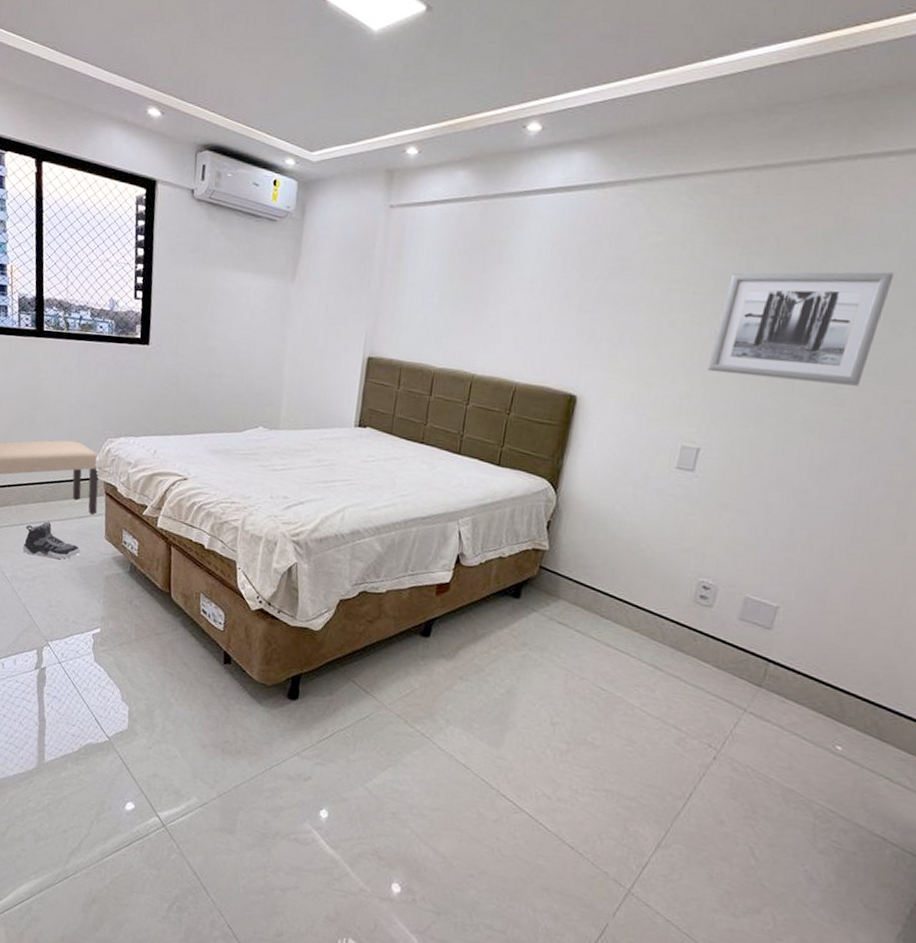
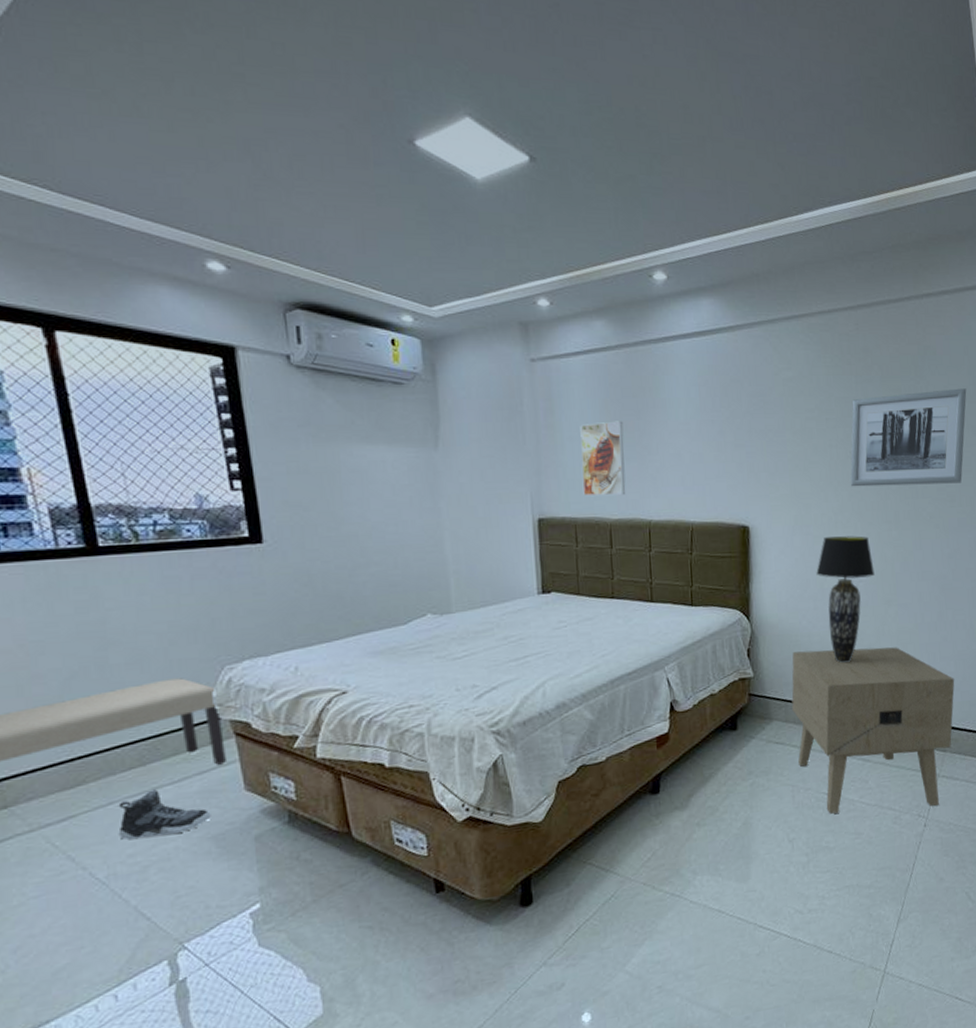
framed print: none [413,272,466,346] -> present [580,421,626,496]
nightstand: none [579,535,793,742] -> present [791,647,955,814]
table lamp: none [643,421,717,561] -> present [816,536,875,664]

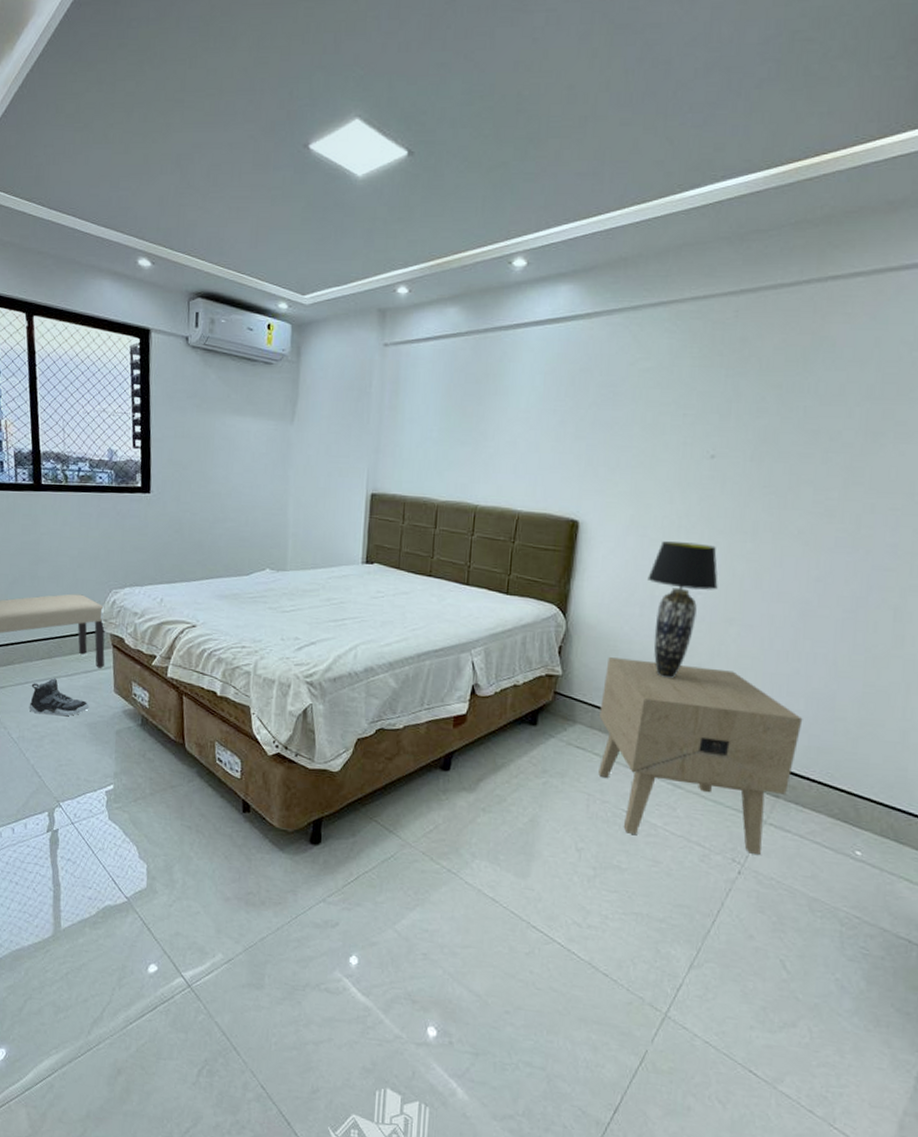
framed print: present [580,421,626,496] -> none [415,405,463,479]
wall art: present [850,388,967,487] -> none [702,386,871,497]

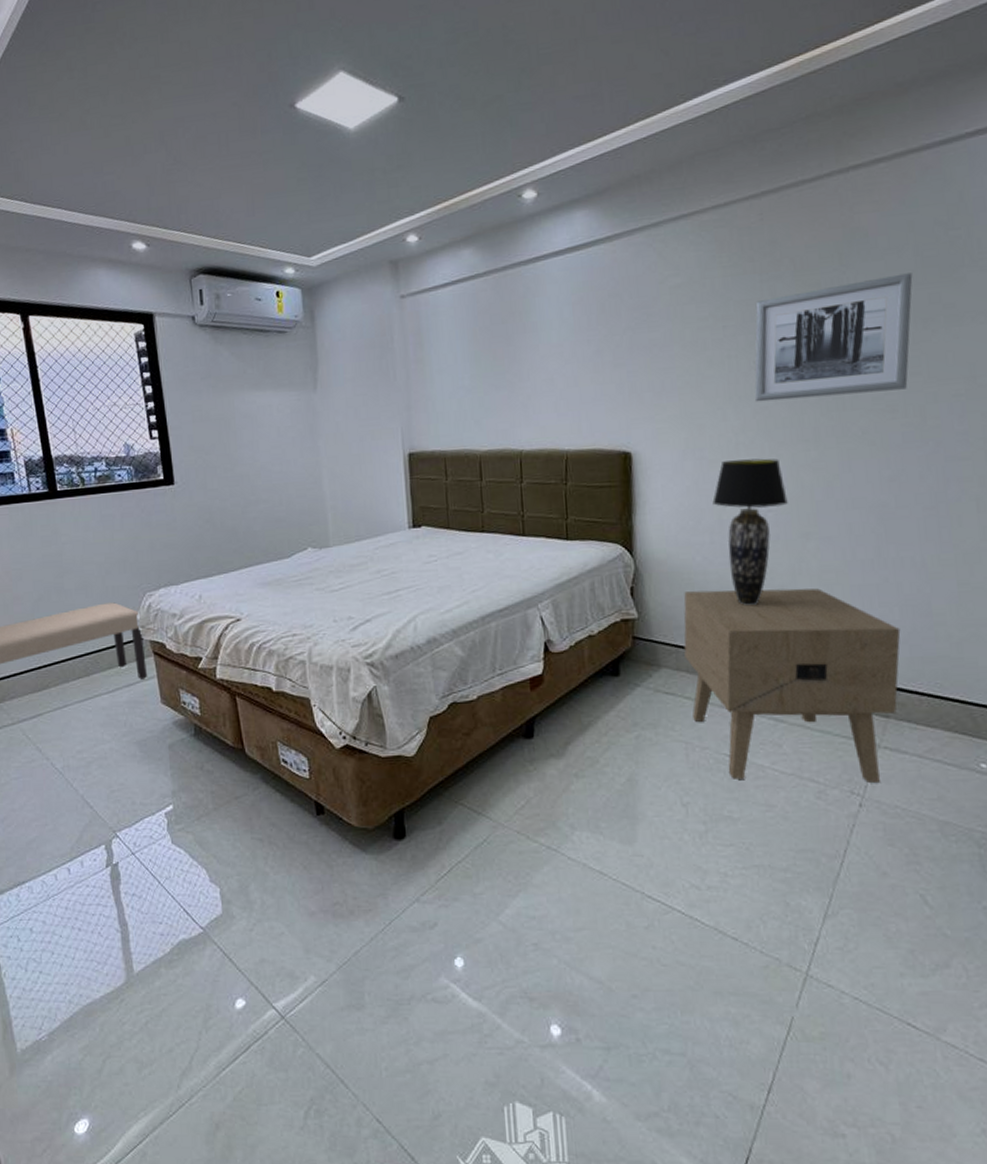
sneaker: present [29,678,89,716] -> none [70,697,136,739]
wall art: none [702,386,871,497] -> present [754,273,913,402]

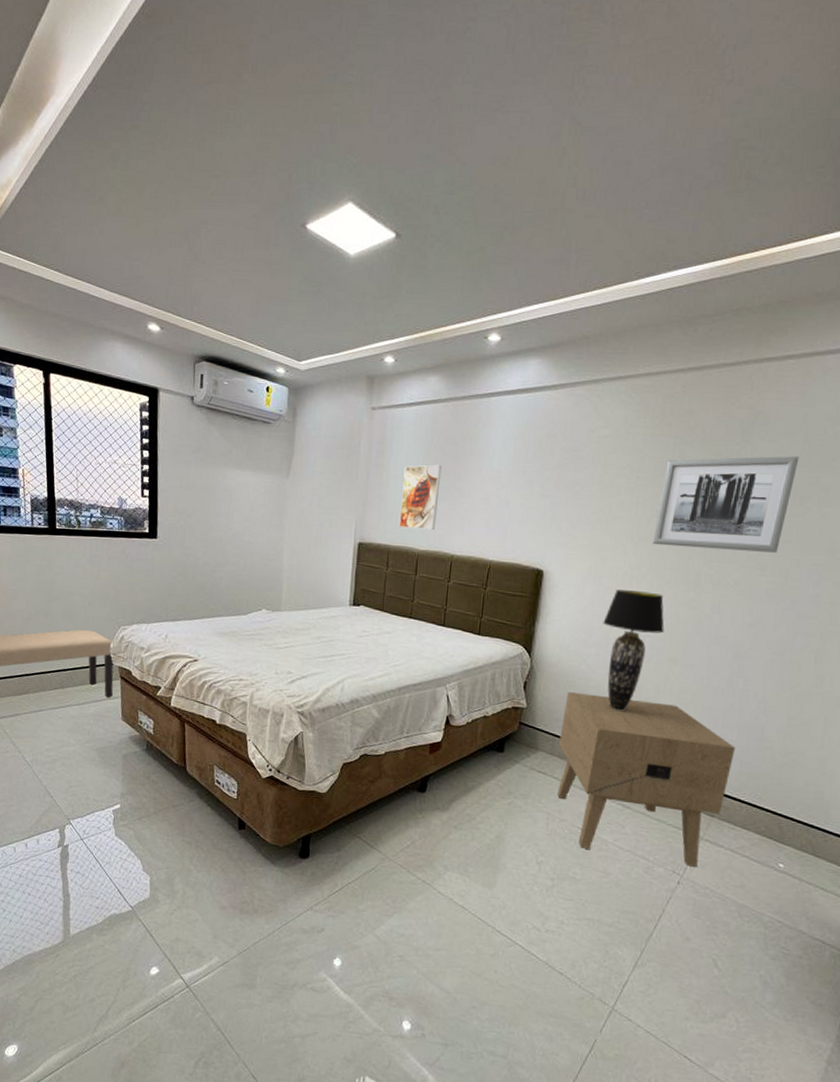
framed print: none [448,349,496,428] -> present [398,465,442,531]

